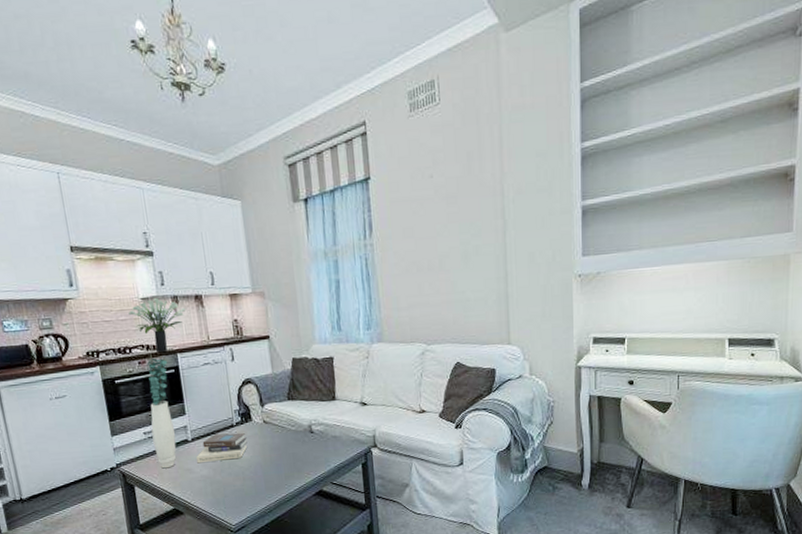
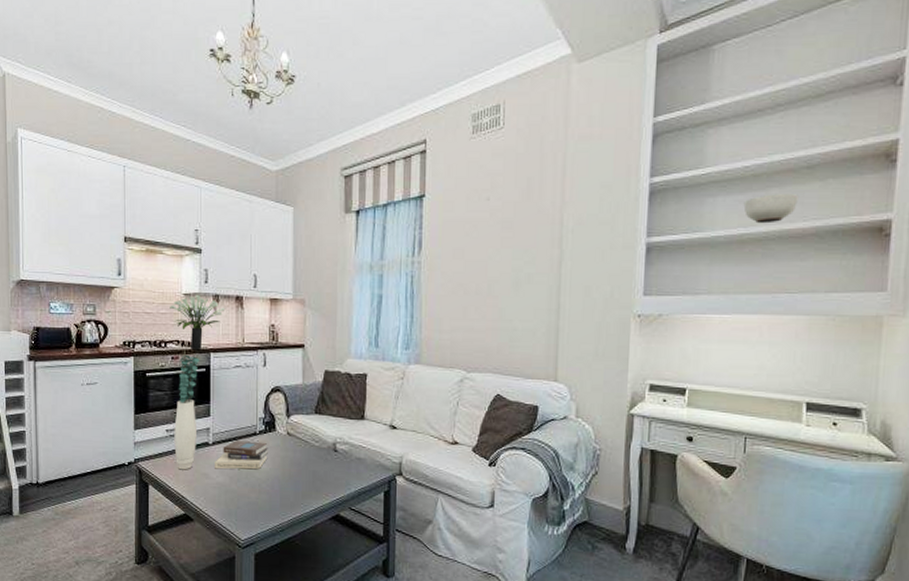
bowl: none [666,148,714,179] -> present [743,194,798,224]

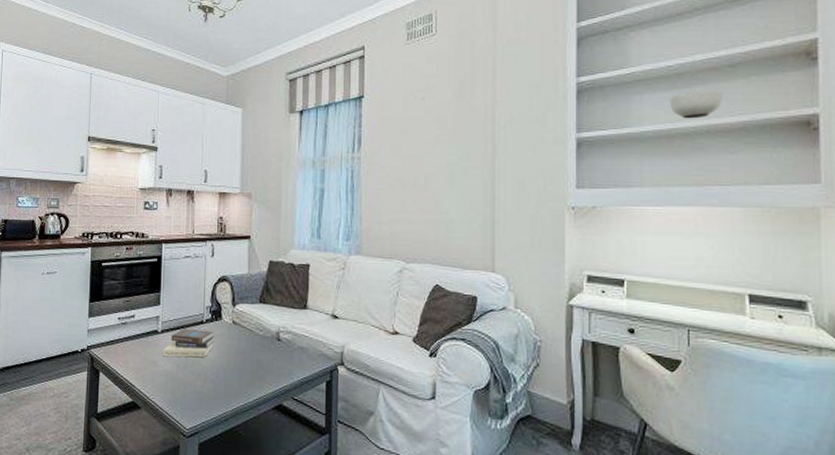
potted plant: present [170,295,226,350] -> none [126,190,178,241]
vase: present [174,350,200,470] -> none [125,241,153,358]

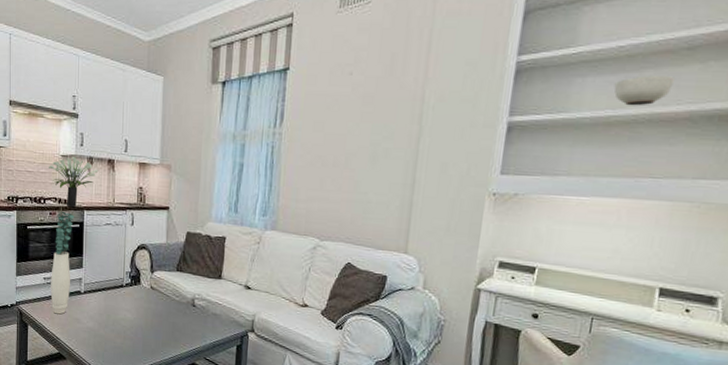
vase: none [125,241,153,358] -> present [50,207,75,315]
potted plant: none [126,190,178,241] -> present [49,157,99,208]
books: present [163,329,214,358] -> none [86,291,133,318]

